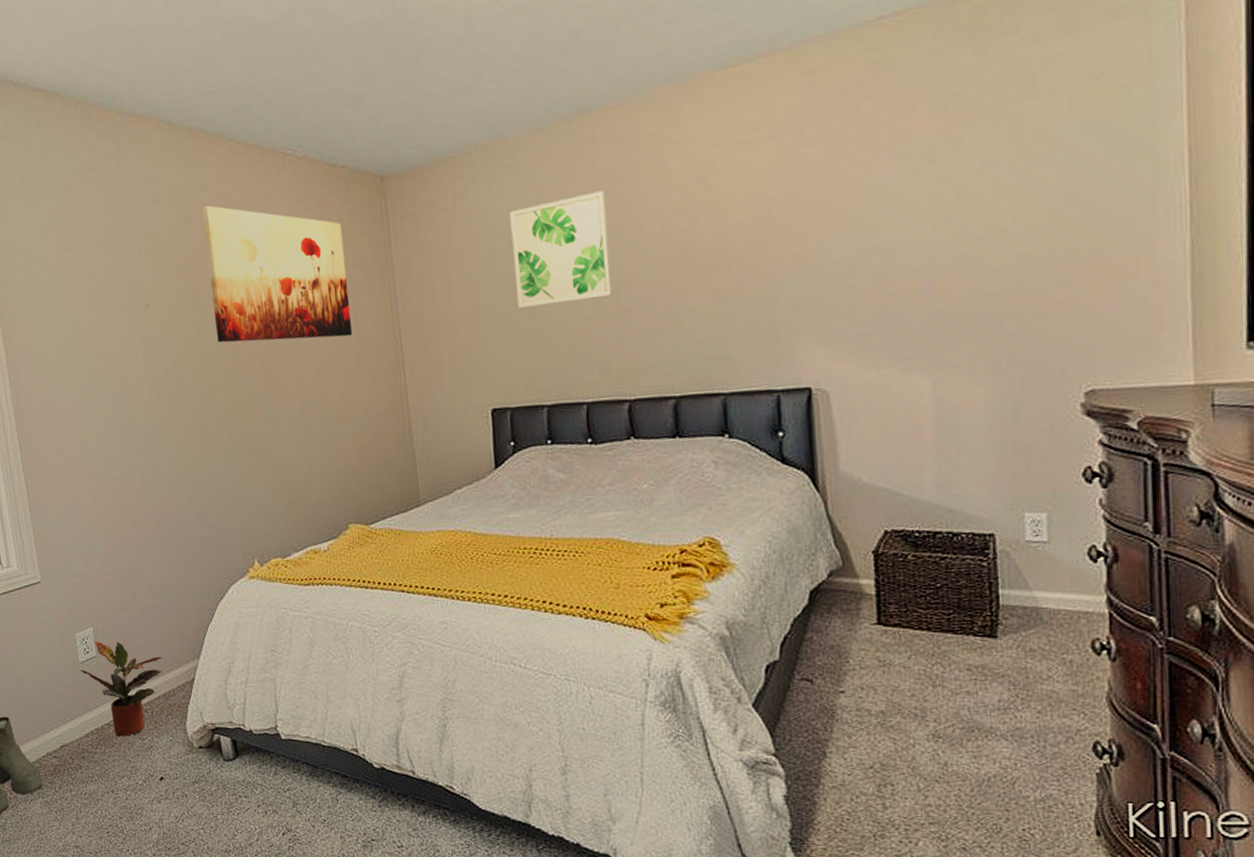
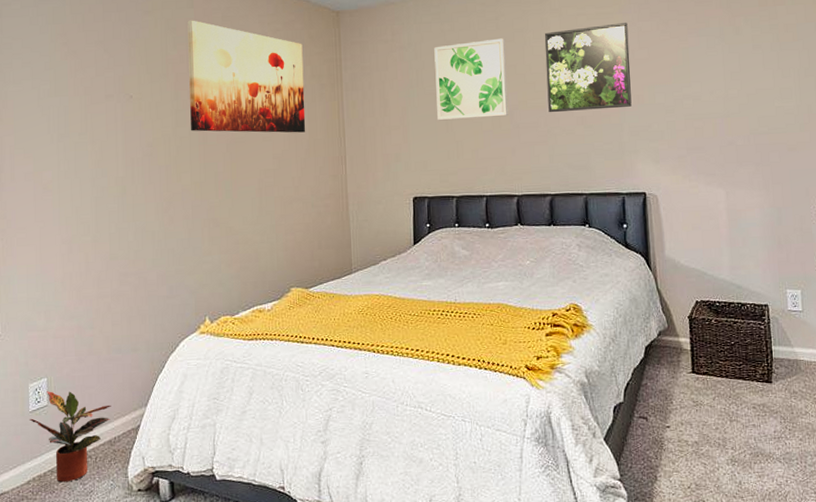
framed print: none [661,151,790,288] -> present [544,23,632,113]

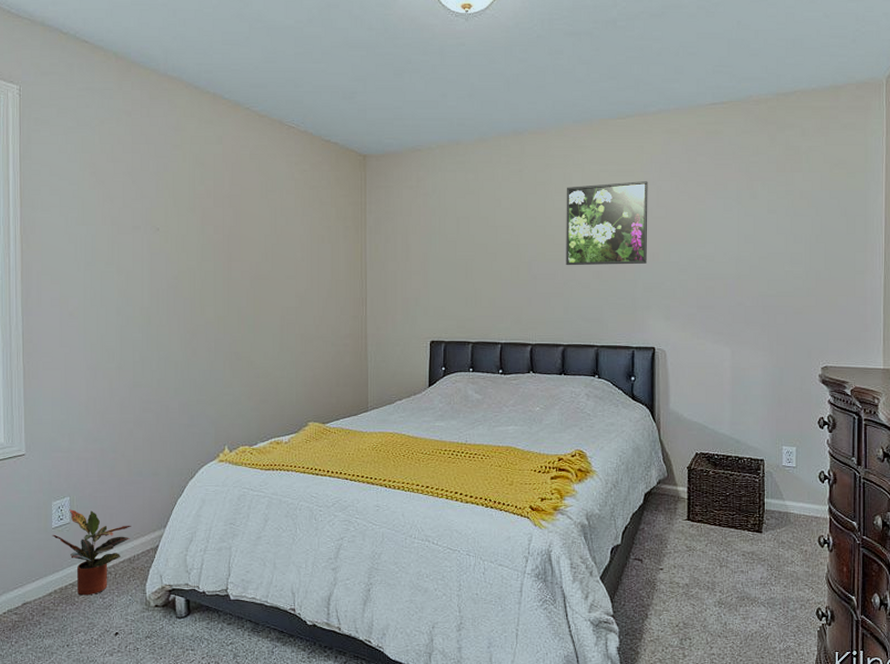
wall art: present [187,20,306,133] -> none [216,156,329,273]
wall art: present [434,38,509,121] -> none [458,190,528,268]

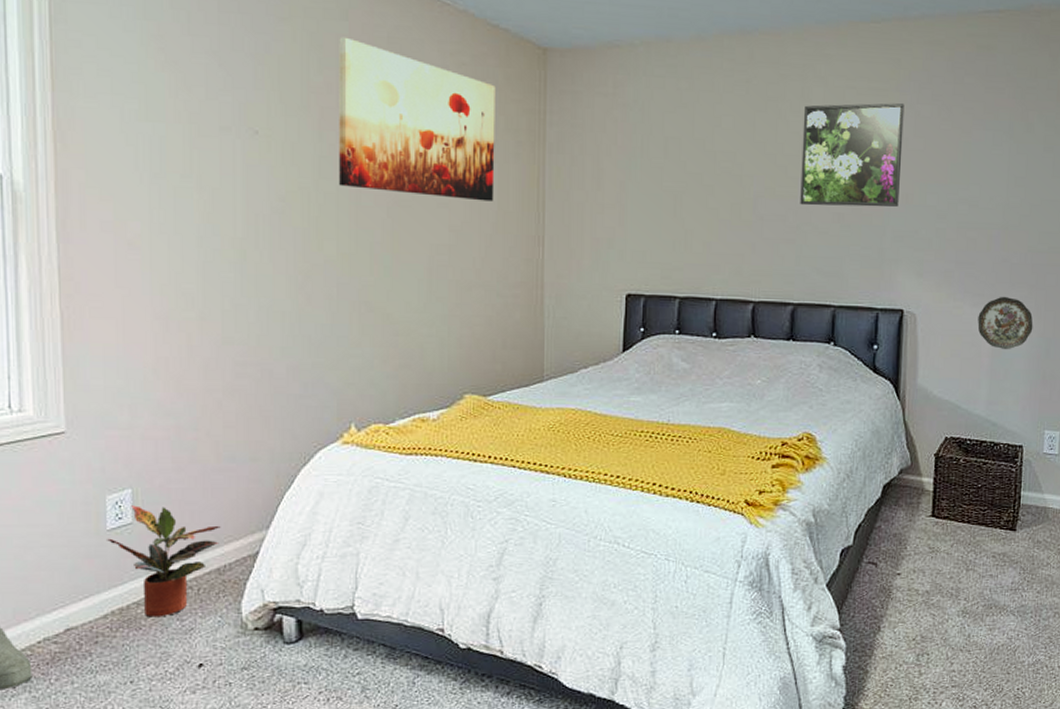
wall art: none [216,156,329,273] -> present [339,37,496,202]
decorative plate: none [719,334,767,379] -> present [977,296,1033,350]

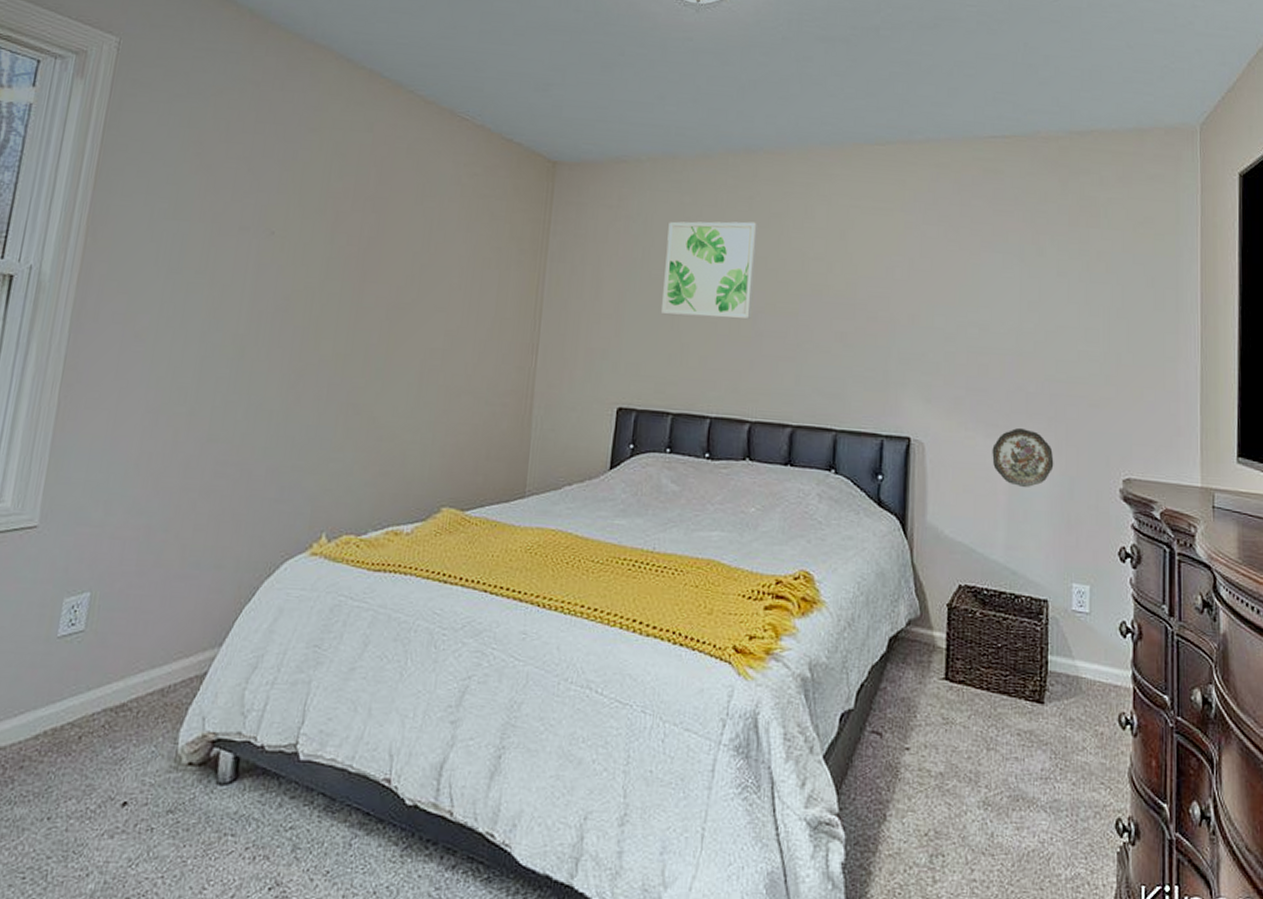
potted plant: present [107,505,221,618] -> none [55,611,173,742]
wall art: present [339,37,496,202] -> none [344,147,504,307]
wall art: none [664,106,756,205] -> present [662,221,759,320]
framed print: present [800,103,905,207] -> none [801,222,910,328]

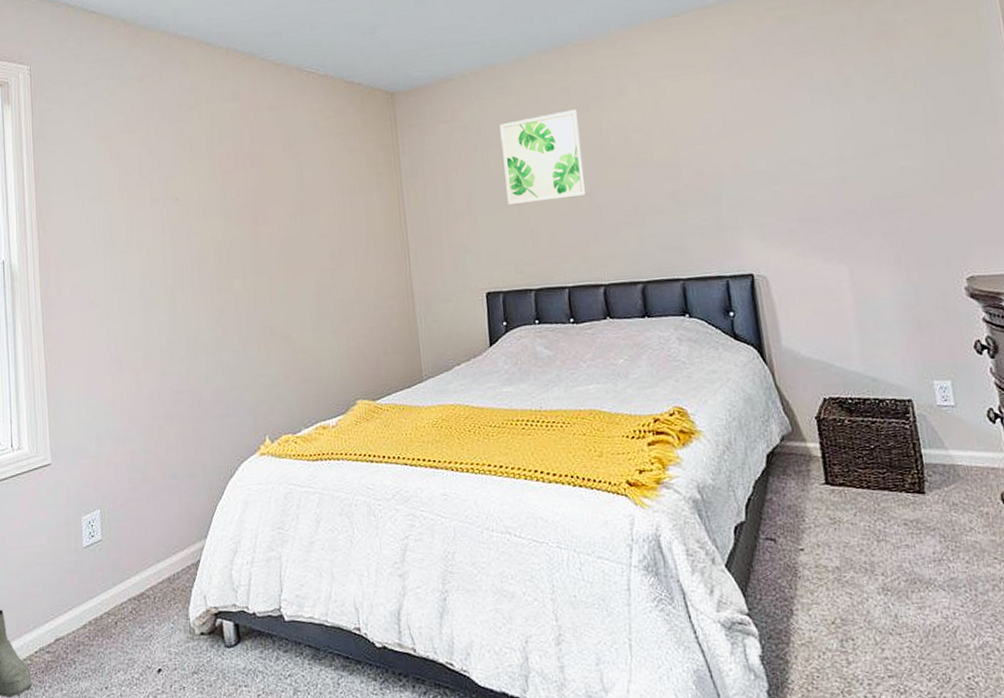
decorative plate: present [992,427,1054,488] -> none [832,247,896,302]

